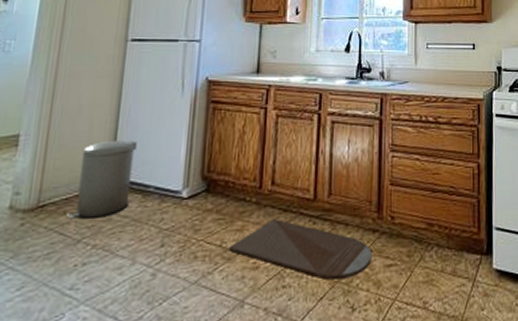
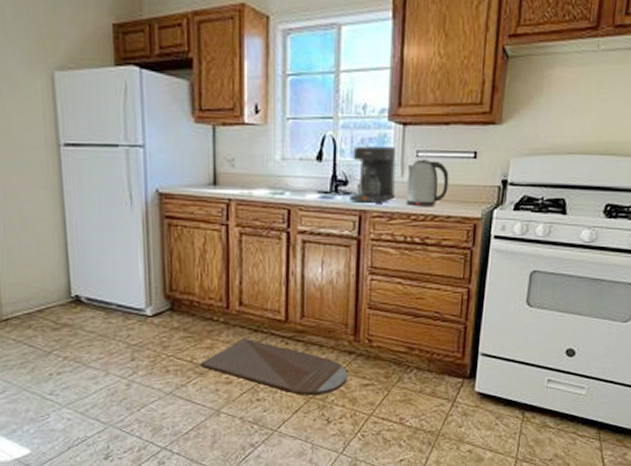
pedal bin: present [67,140,137,220] -> none [32,256,93,334]
coffee maker: none [372,40,411,87] -> present [349,146,396,203]
kettle: none [419,50,454,90] -> present [406,159,449,207]

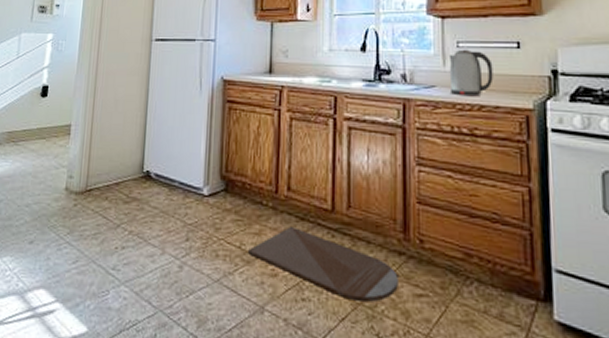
coffee maker: present [349,146,396,203] -> none [393,38,439,92]

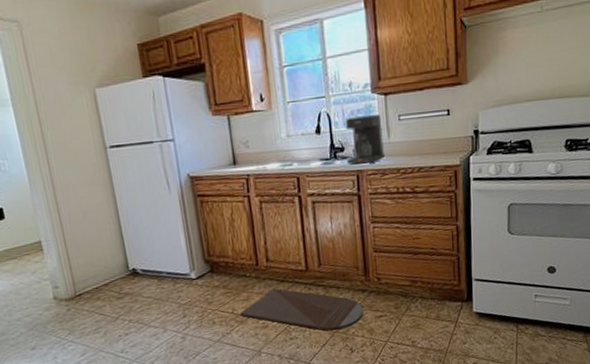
coffee maker: none [393,38,439,92] -> present [345,115,386,164]
kettle: present [448,49,493,97] -> none [392,121,429,162]

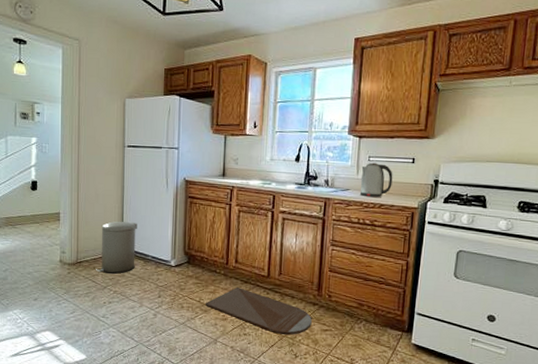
pedal bin: none [97,236,149,303] -> present [96,221,137,274]
coffee maker: present [345,115,386,164] -> none [318,152,354,194]
kettle: none [392,121,429,162] -> present [360,162,393,198]

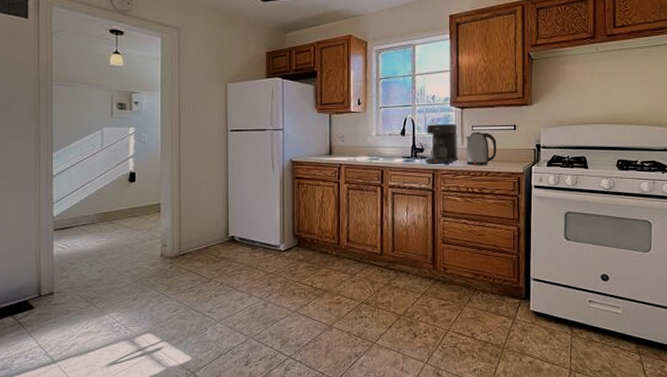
pedal bin: present [96,221,137,274] -> none [200,207,243,265]
door mat: present [206,286,312,335] -> none [318,267,429,313]
coffee maker: none [318,152,354,194] -> present [425,124,459,164]

